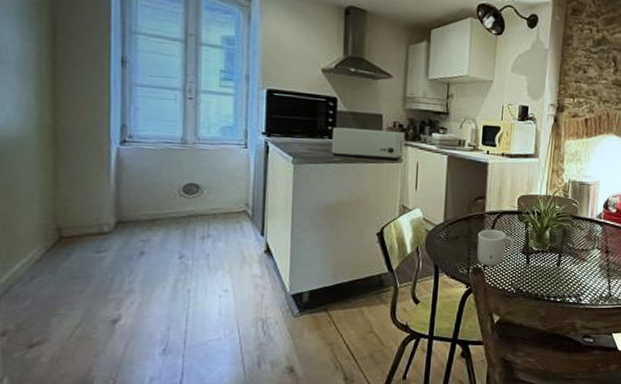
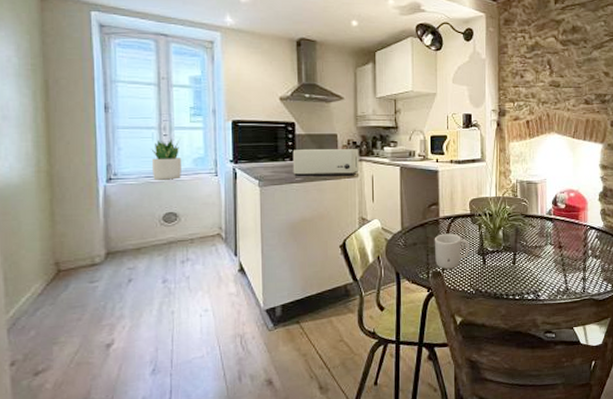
planter: none [173,102,207,149] -> present [151,138,181,180]

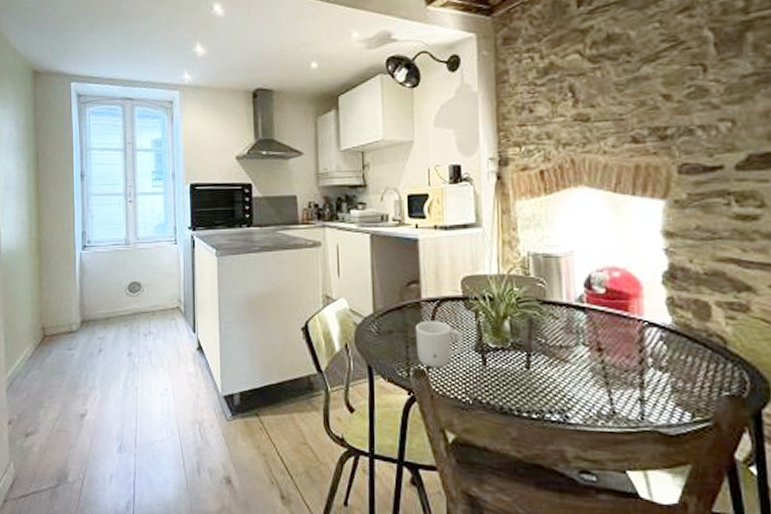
planter: present [151,138,181,180] -> none [118,204,144,248]
toaster: present [292,148,359,177] -> none [249,212,322,246]

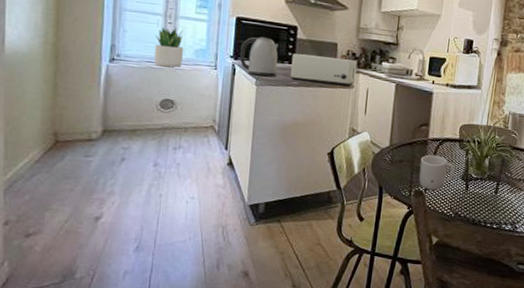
planter: none [118,204,144,248] -> present [154,27,184,68]
kettle: none [197,201,237,245] -> present [239,37,278,77]
toaster: none [249,212,322,246] -> present [290,53,358,87]

